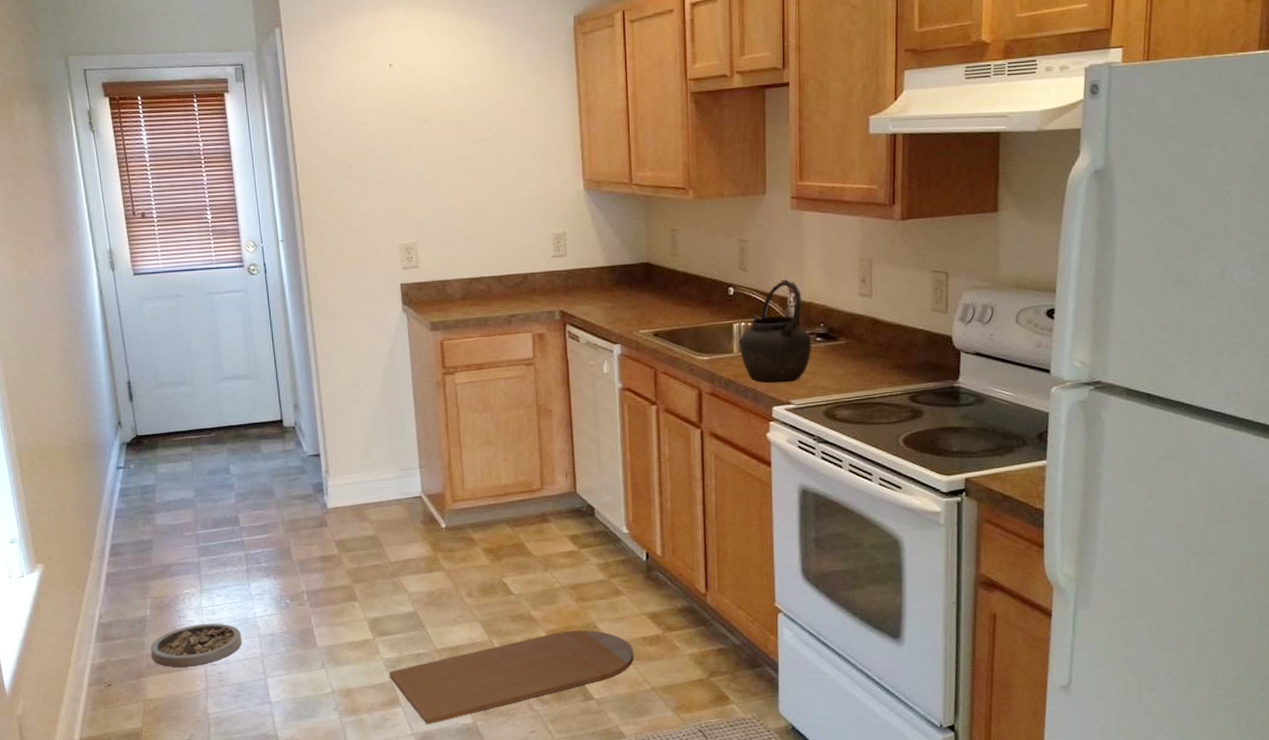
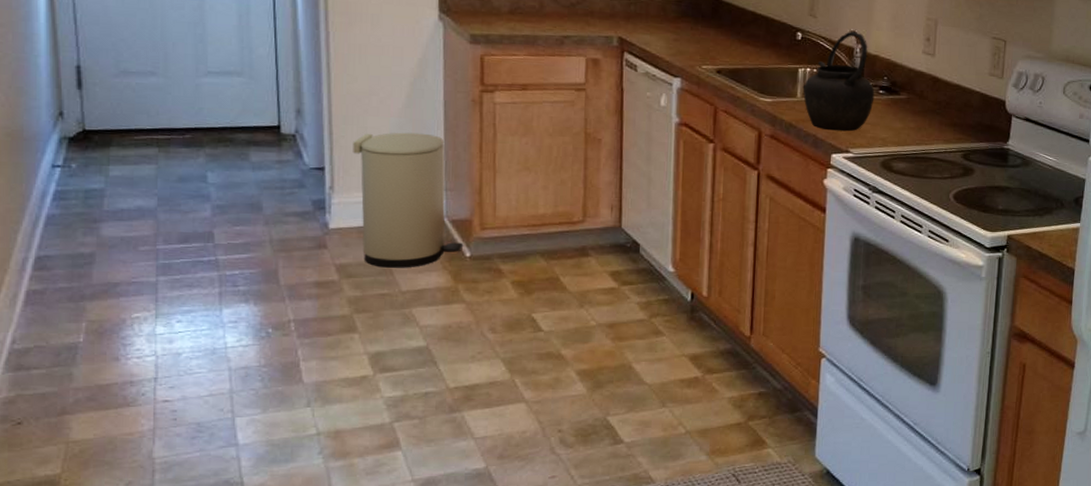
pet bowl: present [150,623,242,667] -> none [80,353,206,403]
pedal bin: none [341,417,438,541] -> present [353,132,463,268]
door mat: present [390,630,634,725] -> none [390,371,671,470]

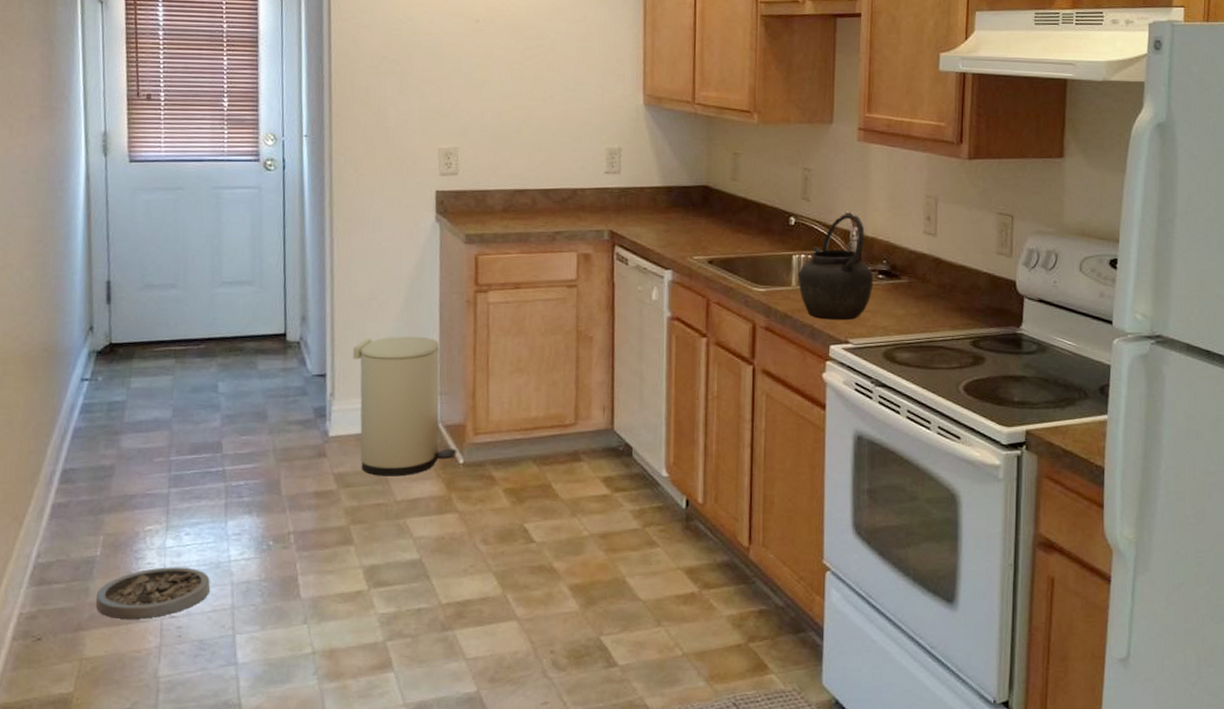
pet bowl: none [80,353,206,403] -> present [95,567,210,619]

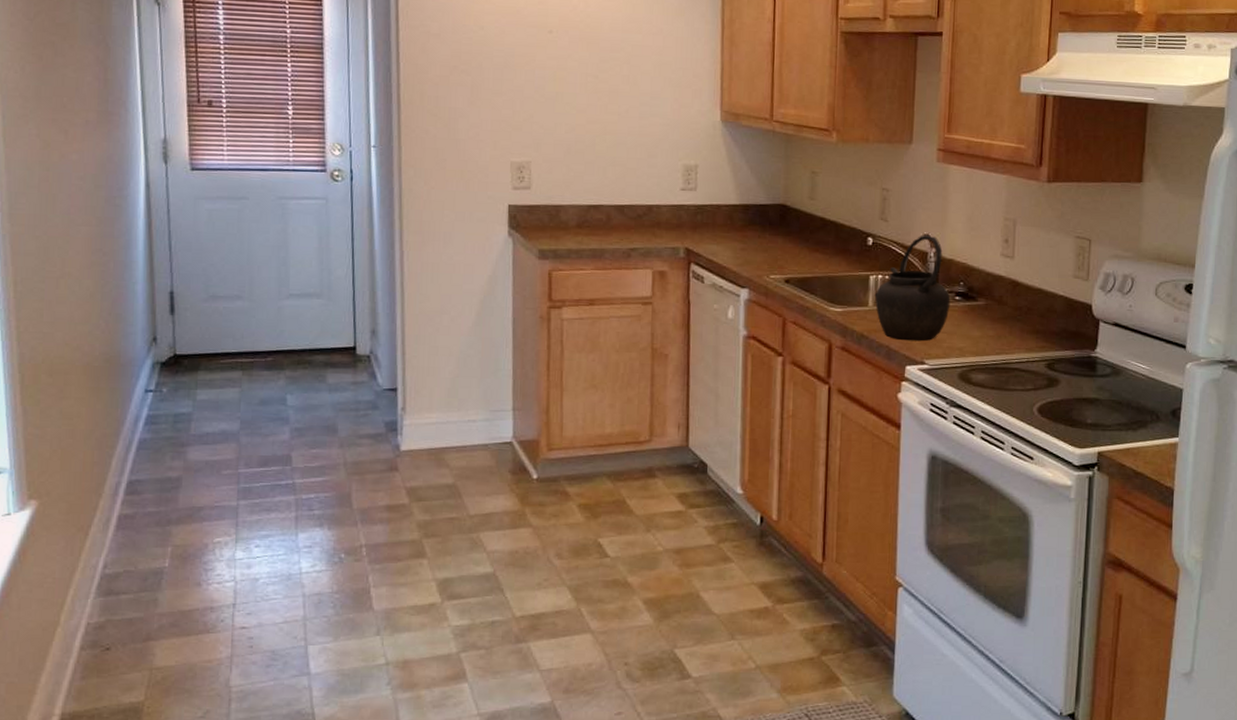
pet bowl: present [95,567,210,619] -> none [165,578,281,629]
pedal bin: present [353,336,456,476] -> none [424,351,530,491]

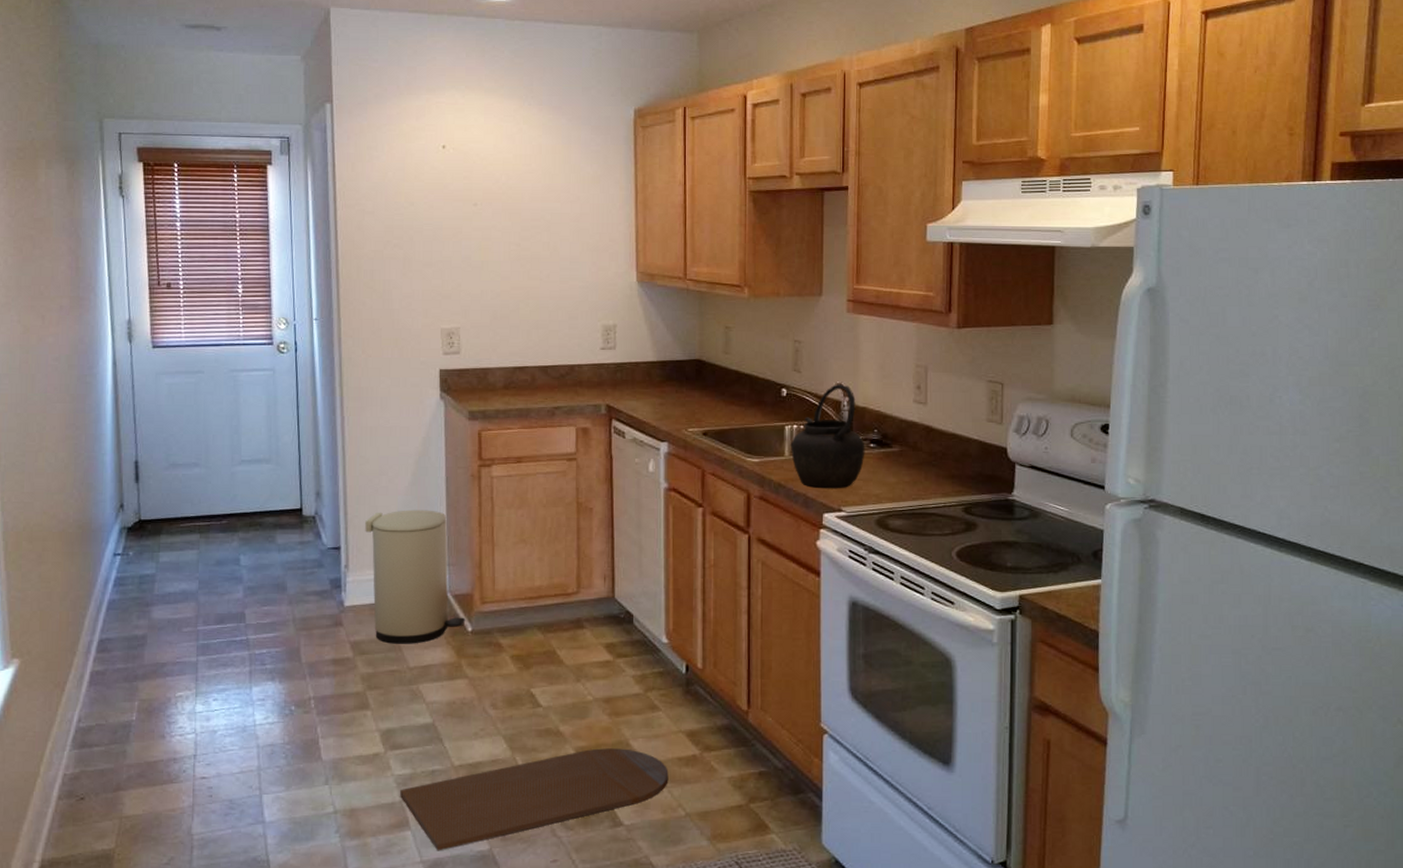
pedal bin: none [424,351,530,491] -> present [365,509,465,644]
door mat: none [457,600,740,704] -> present [400,748,669,851]

